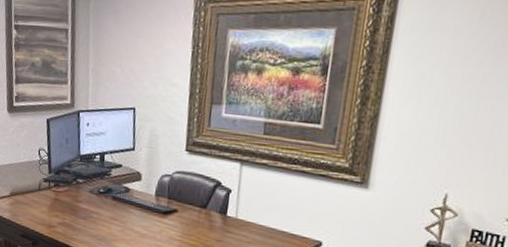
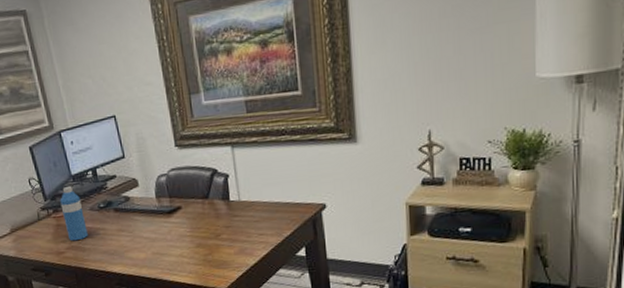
water bottle: none [62,165,83,219] -> present [60,186,88,241]

